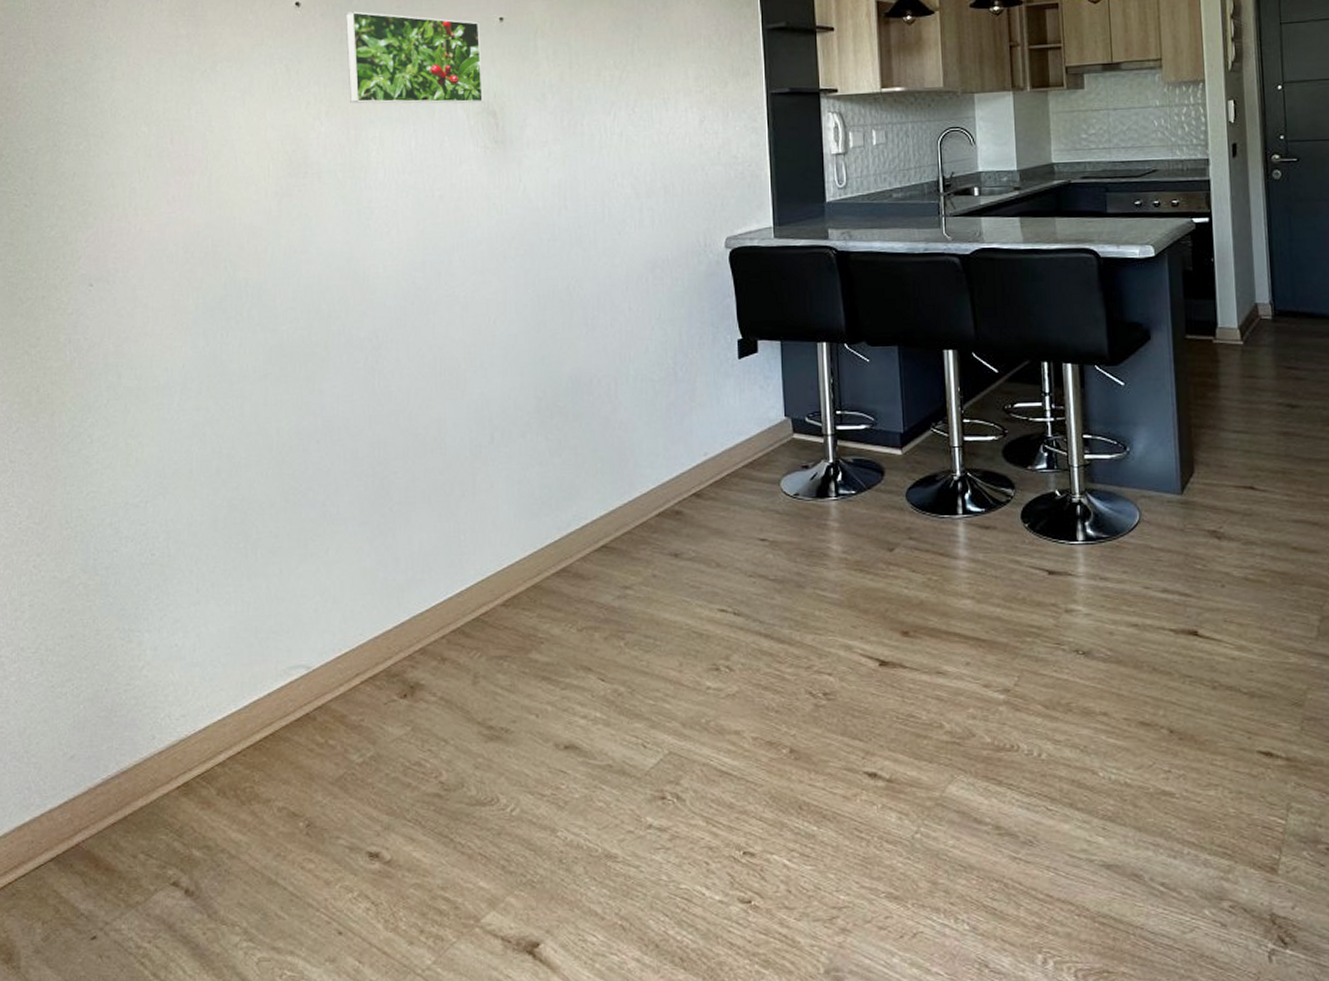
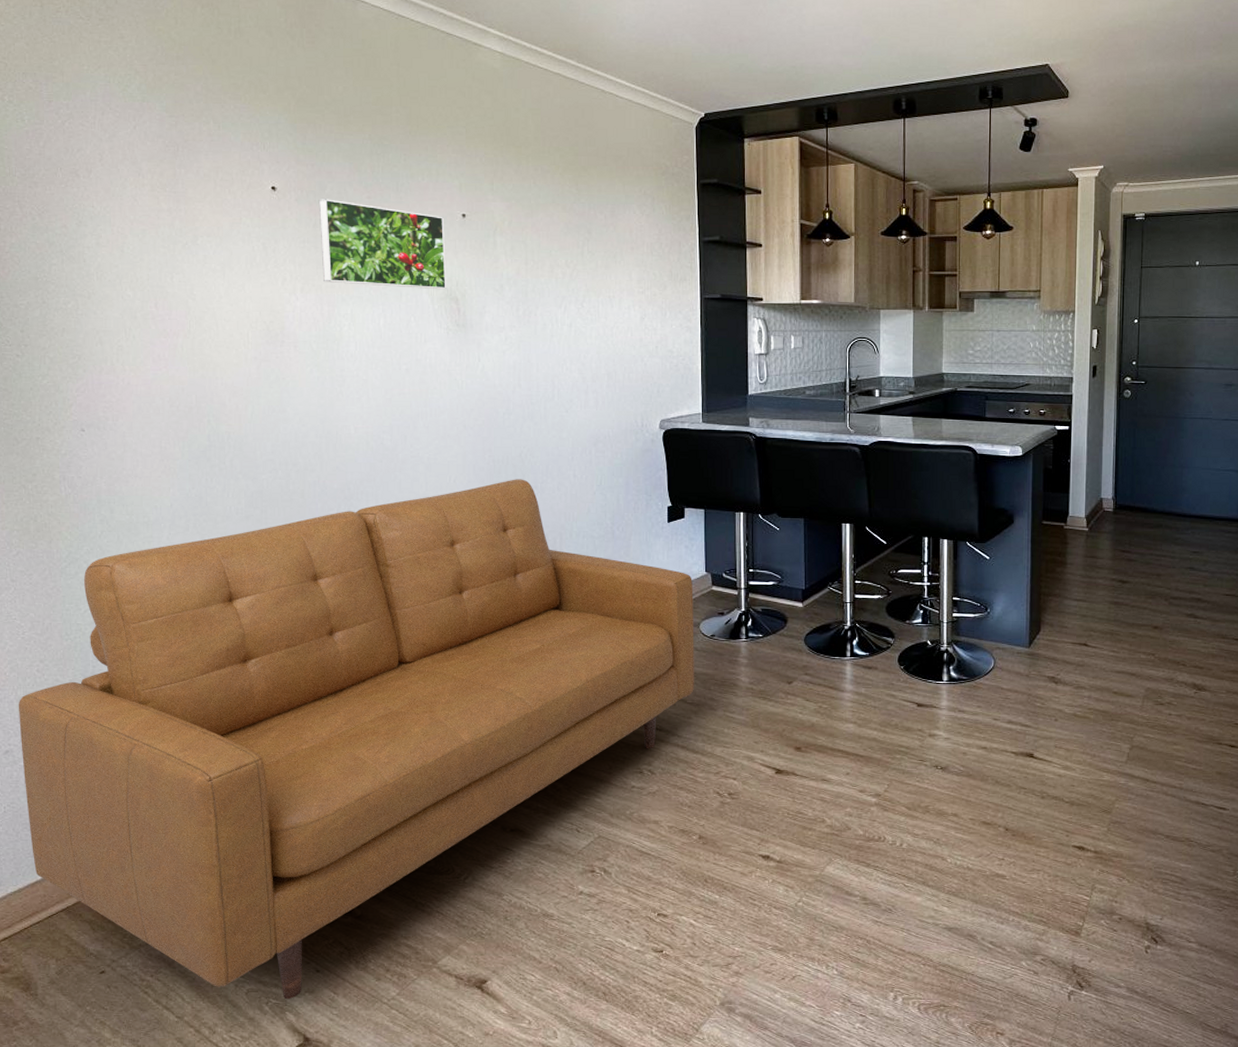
sofa: none [11,315,777,971] -> present [18,479,694,1000]

